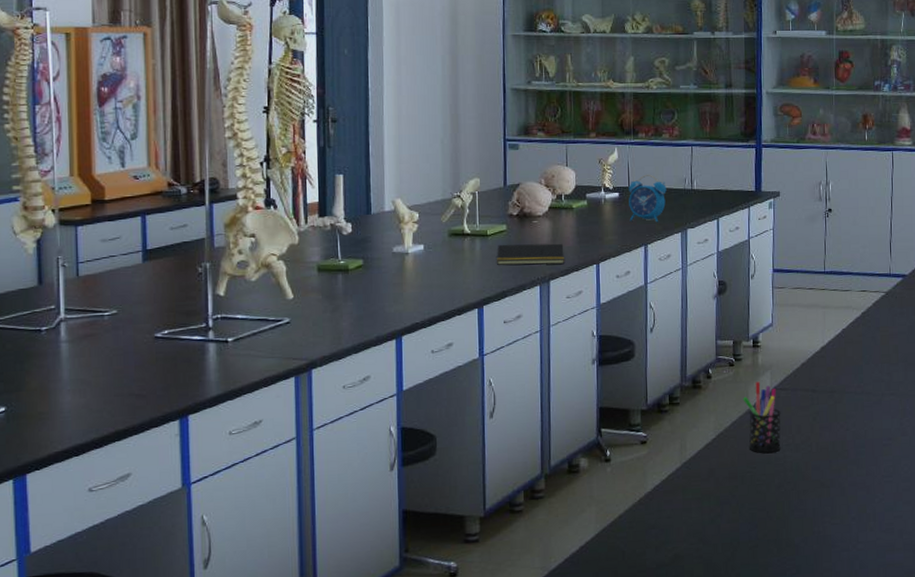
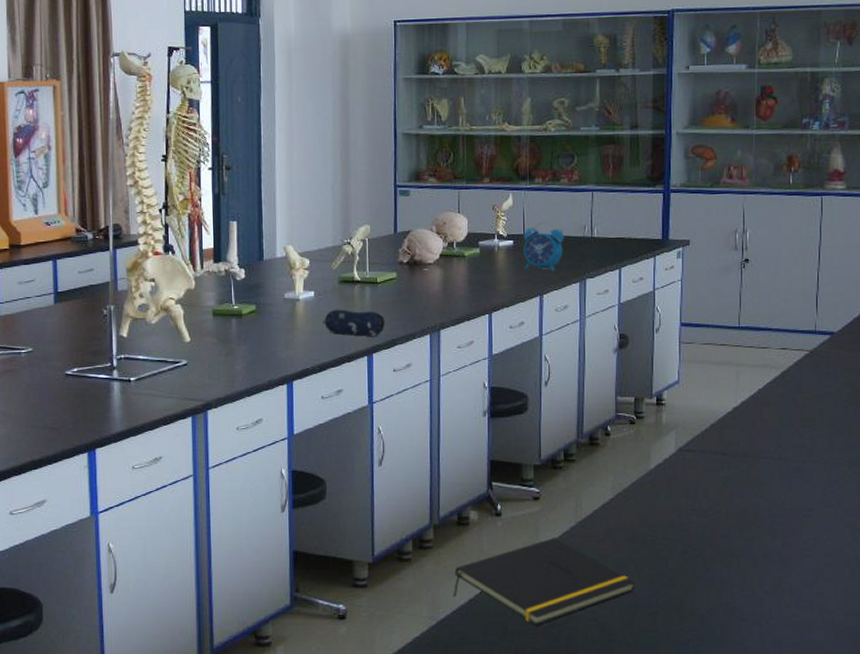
pencil case: none [433,262,495,289] -> present [323,309,385,337]
notepad: present [497,243,564,265] -> none [387,292,455,314]
notepad: none [564,480,737,567] -> present [453,538,635,625]
pen holder: present [743,381,781,453] -> none [644,441,687,516]

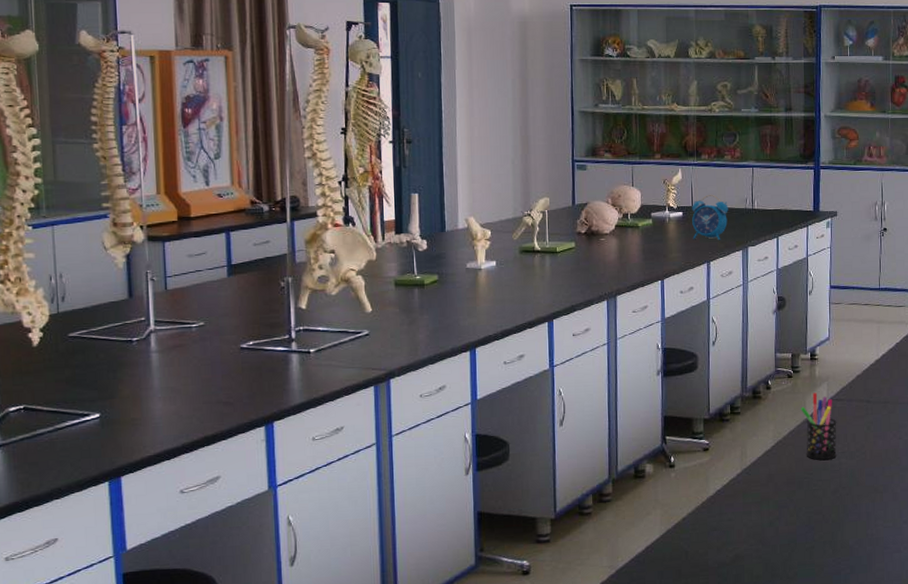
pencil case: present [323,309,385,337] -> none [505,278,564,304]
notepad: present [453,538,635,625] -> none [631,485,794,566]
pen holder: none [644,441,687,516] -> present [800,392,837,460]

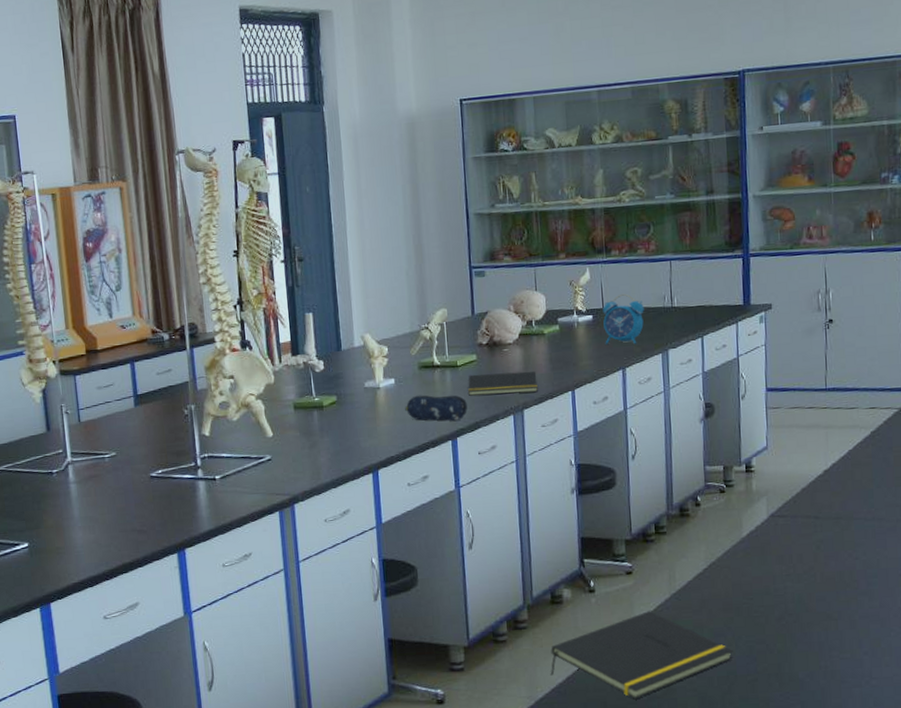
pencil case: none [505,278,564,304] -> present [405,395,467,421]
notepad: none [566,260,630,281] -> present [468,371,538,396]
notepad: none [631,485,794,566] -> present [550,611,733,699]
pen holder: present [800,392,837,460] -> none [736,508,781,584]

